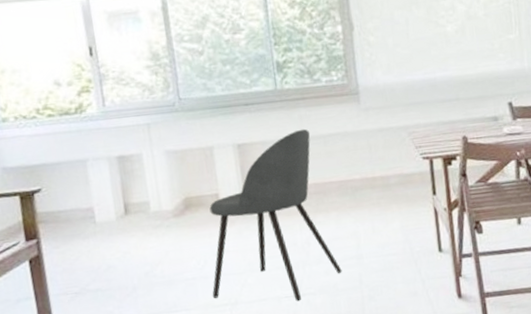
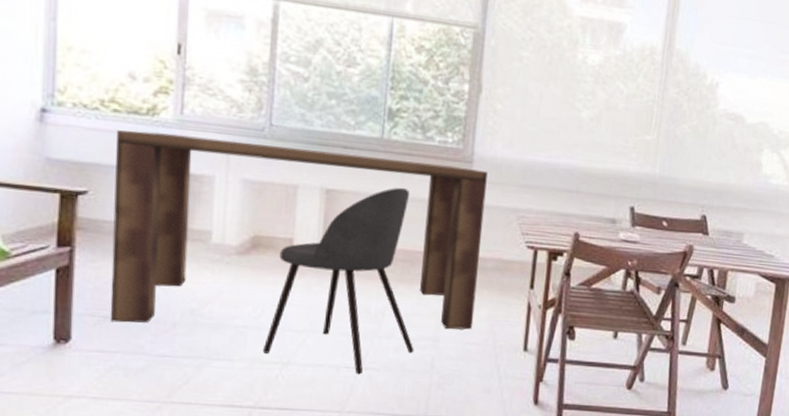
dining table: none [54,98,390,296] -> present [110,130,488,330]

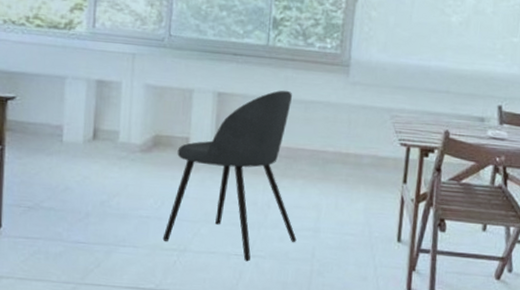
dining table: present [110,130,488,330] -> none [34,43,363,222]

